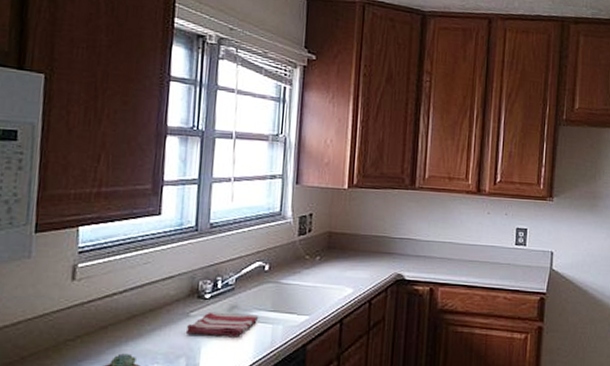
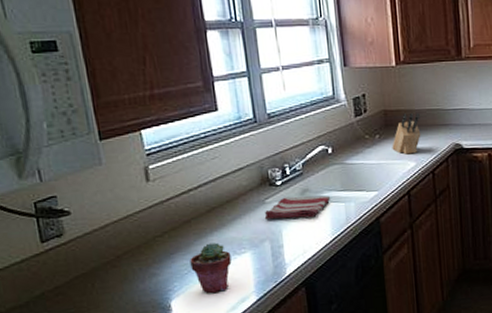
knife block: none [331,236,365,280] -> present [392,112,421,155]

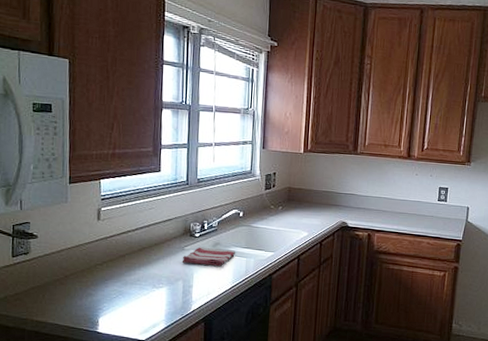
potted succulent: present [190,242,232,294] -> none [119,276,151,317]
knife block: present [392,112,421,155] -> none [290,191,317,226]

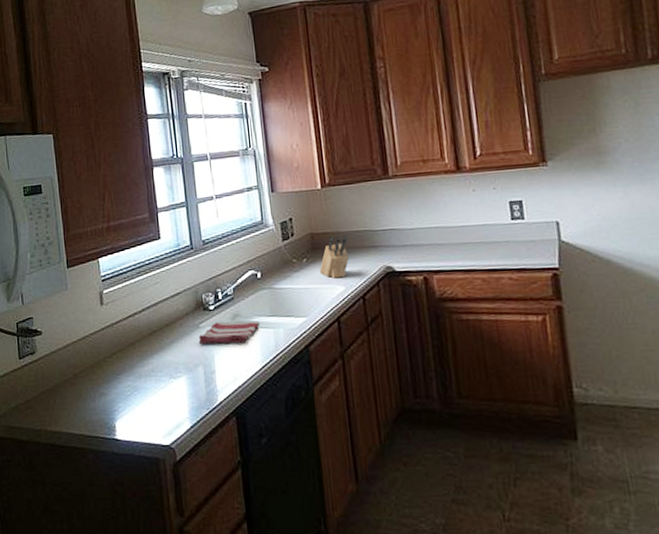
knife block: none [290,191,317,226] -> present [319,234,349,279]

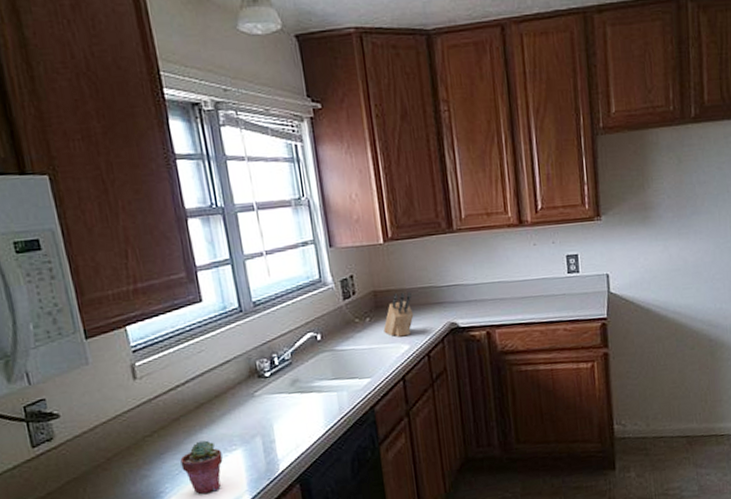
potted succulent: none [133,365,169,417] -> present [180,440,223,494]
dish towel: present [198,321,261,344] -> none [254,385,323,413]

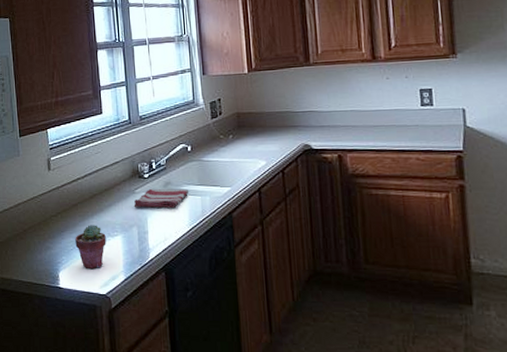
dish towel: none [254,385,323,413] -> present [134,188,189,208]
knife block: present [383,291,414,337] -> none [244,114,271,154]

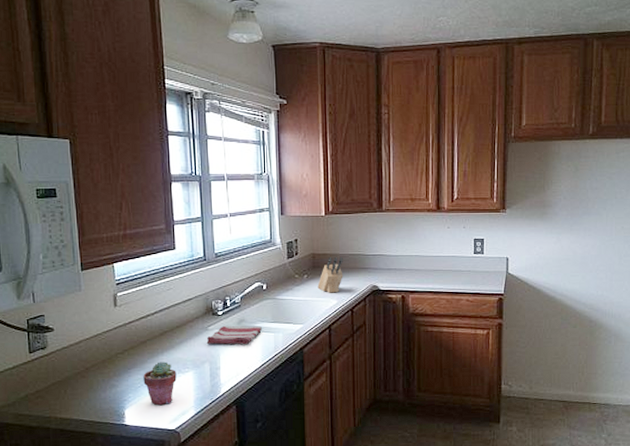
knife block: none [244,114,271,154] -> present [317,256,343,293]

